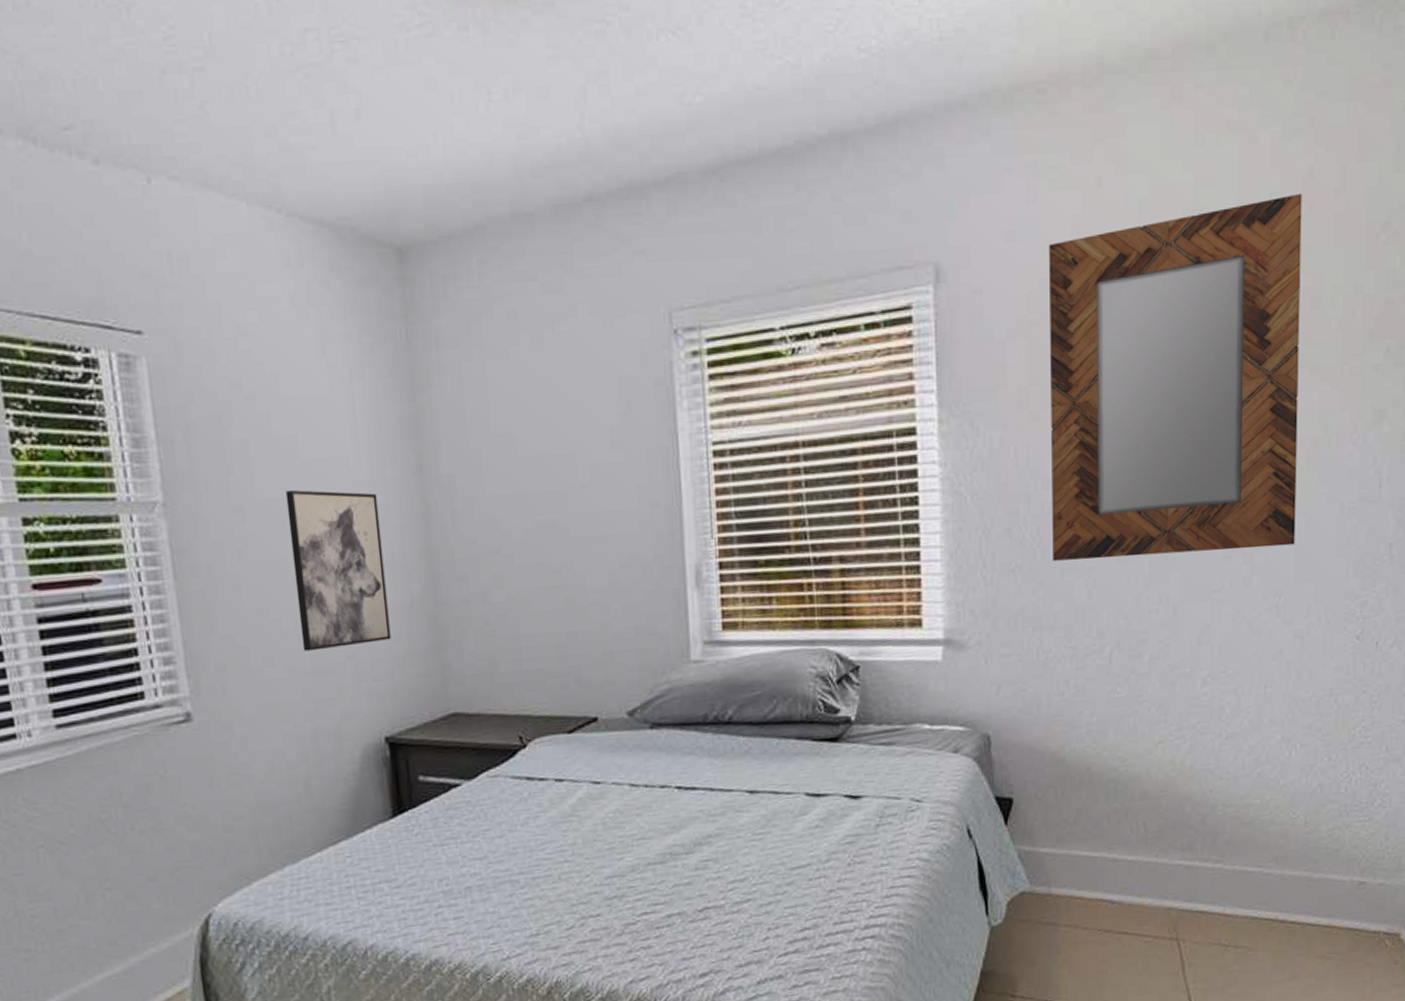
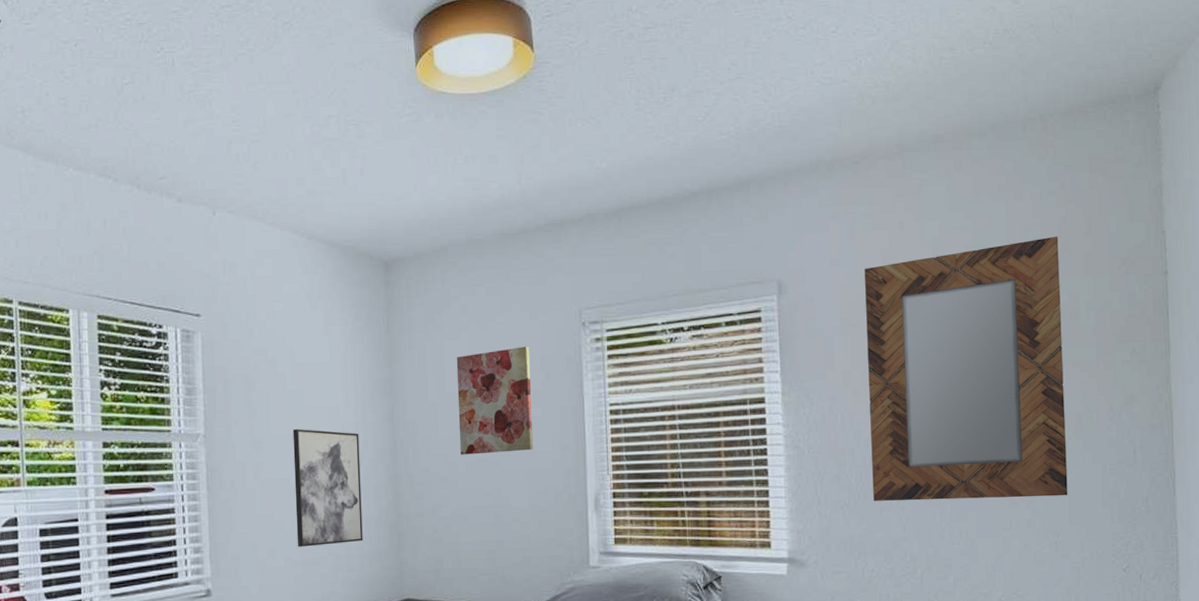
wall art: none [504,365,613,519] -> present [456,346,534,455]

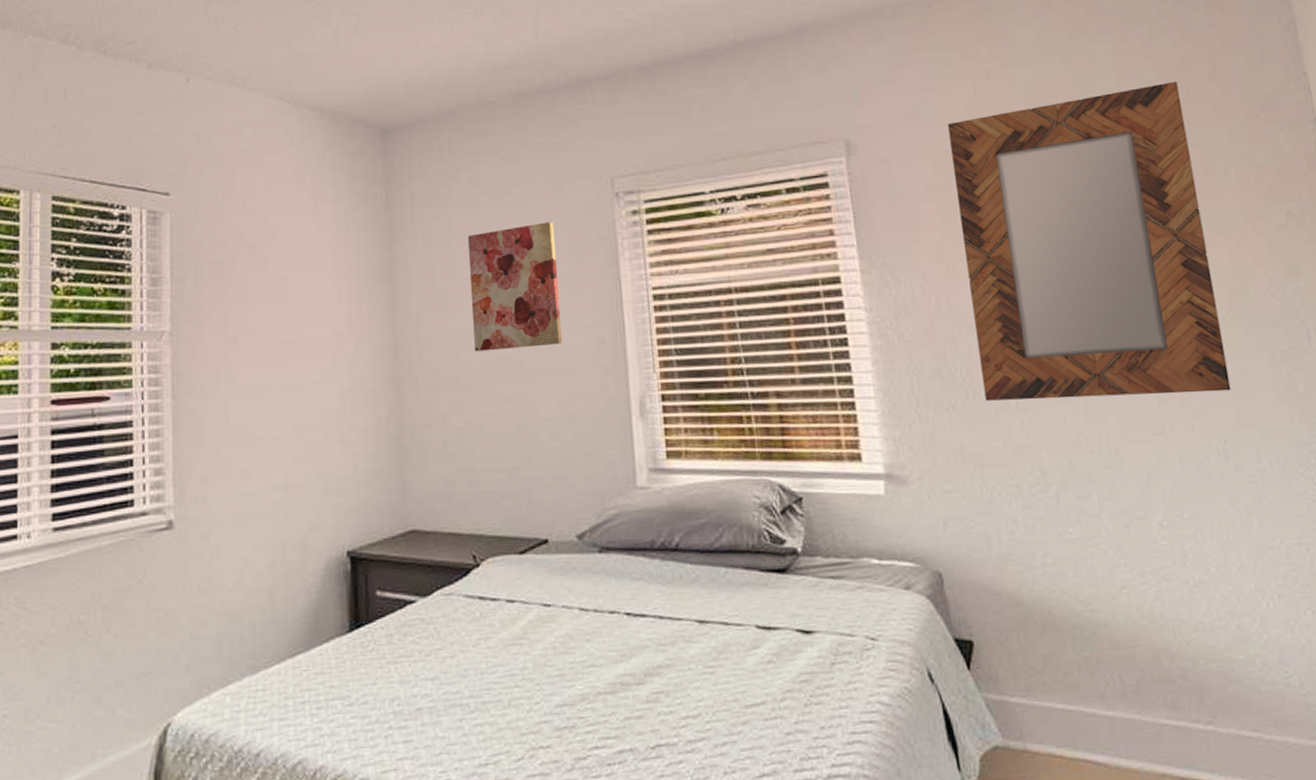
wall art: present [293,428,363,547] -> none [274,323,358,467]

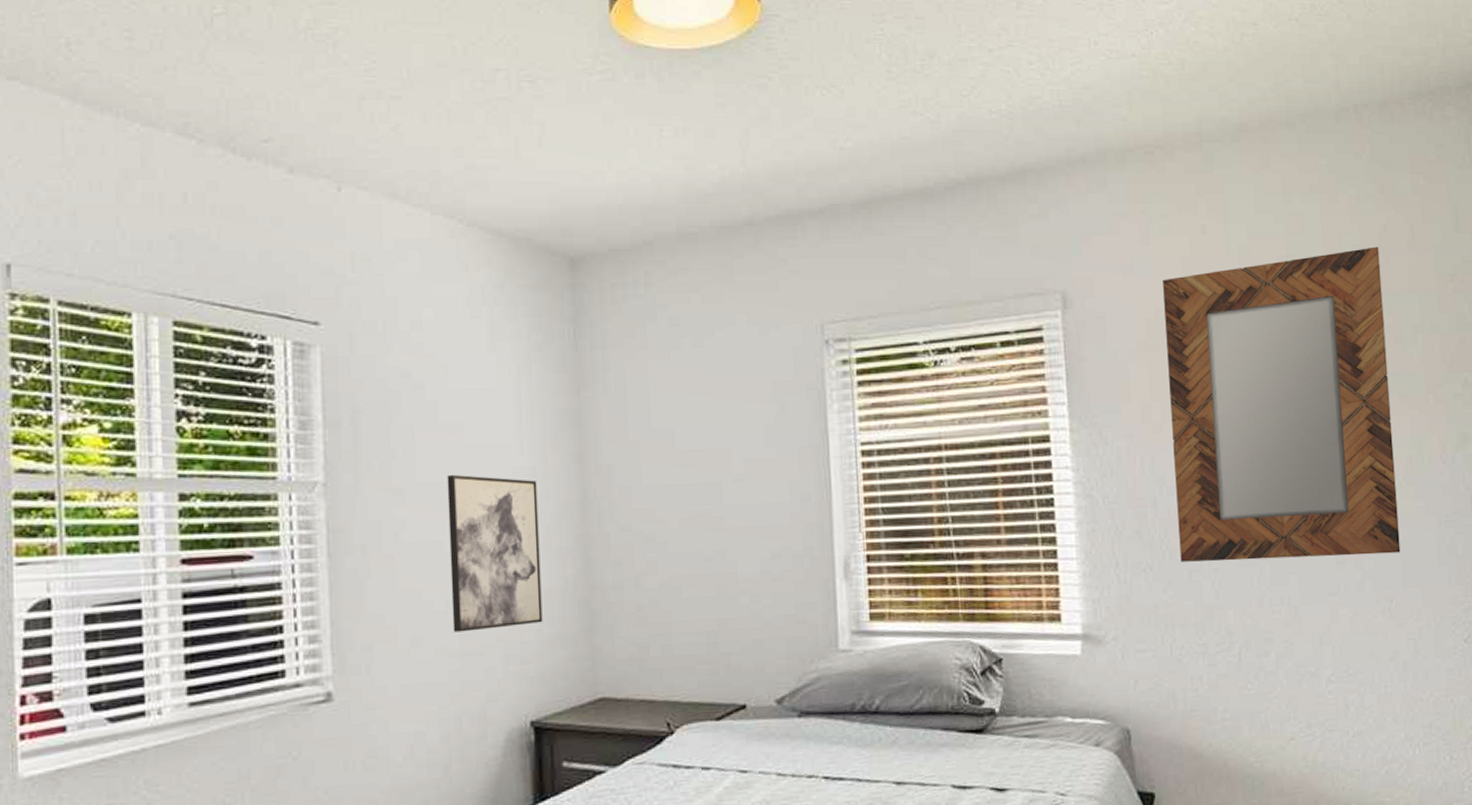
wall art: none [274,323,358,467] -> present [447,474,543,632]
wall art: present [467,222,563,352] -> none [665,369,766,508]

